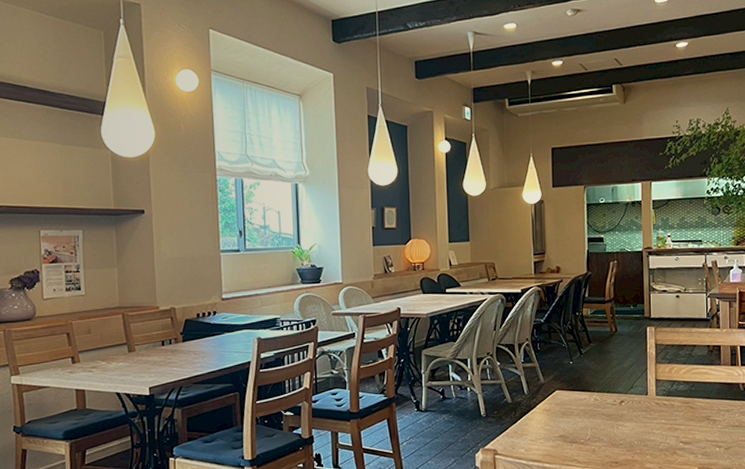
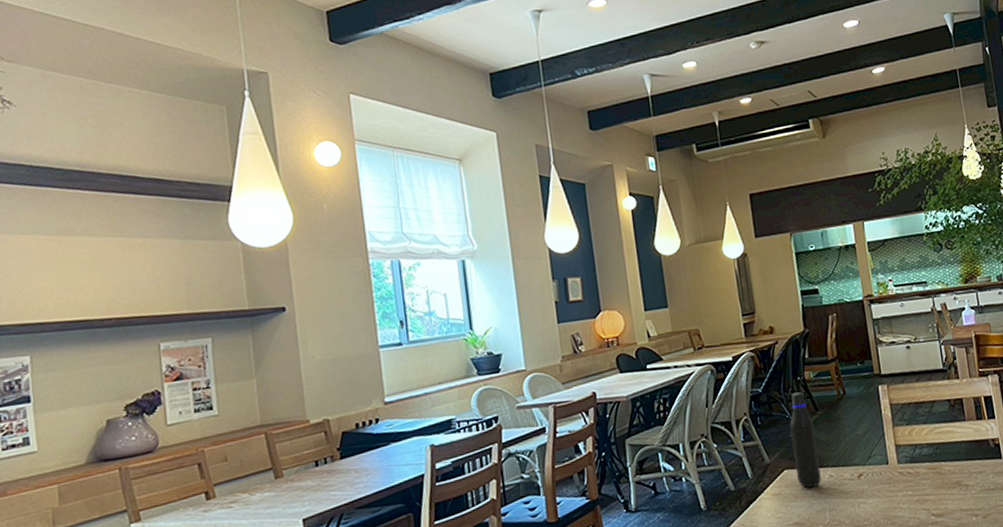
water bottle: none [565,326,587,408] -> present [790,392,822,488]

